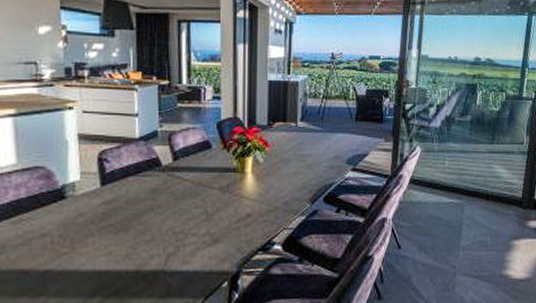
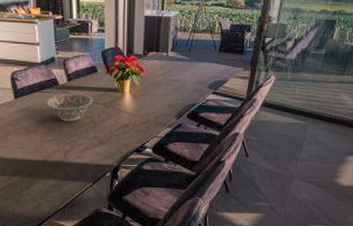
decorative bowl: none [141,176,206,214] -> present [44,93,93,122]

